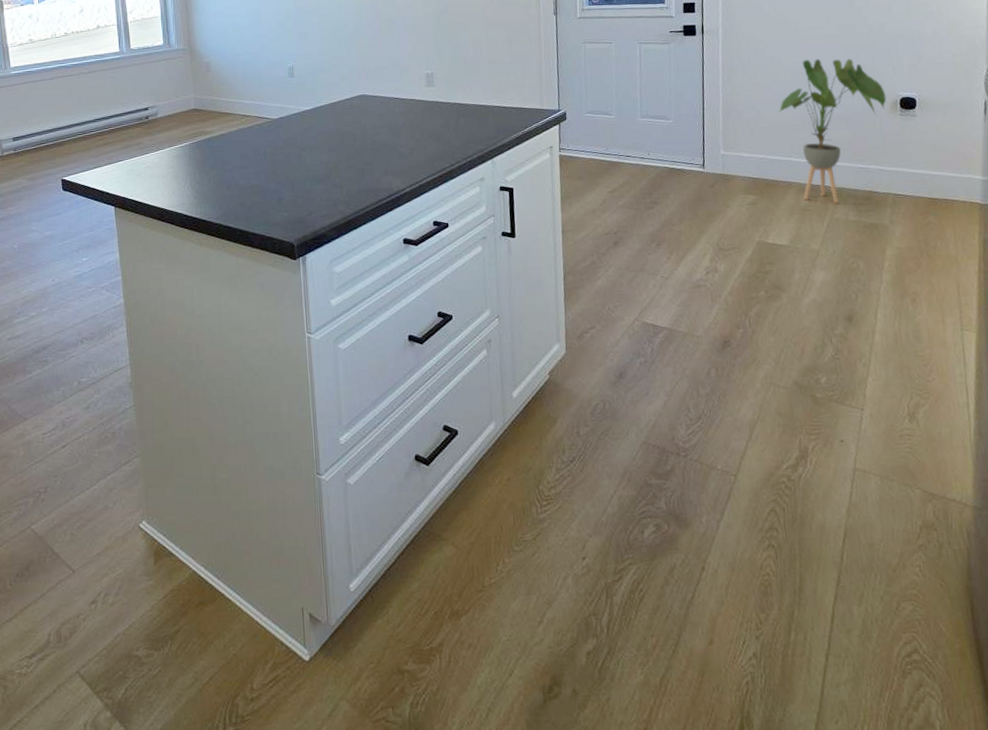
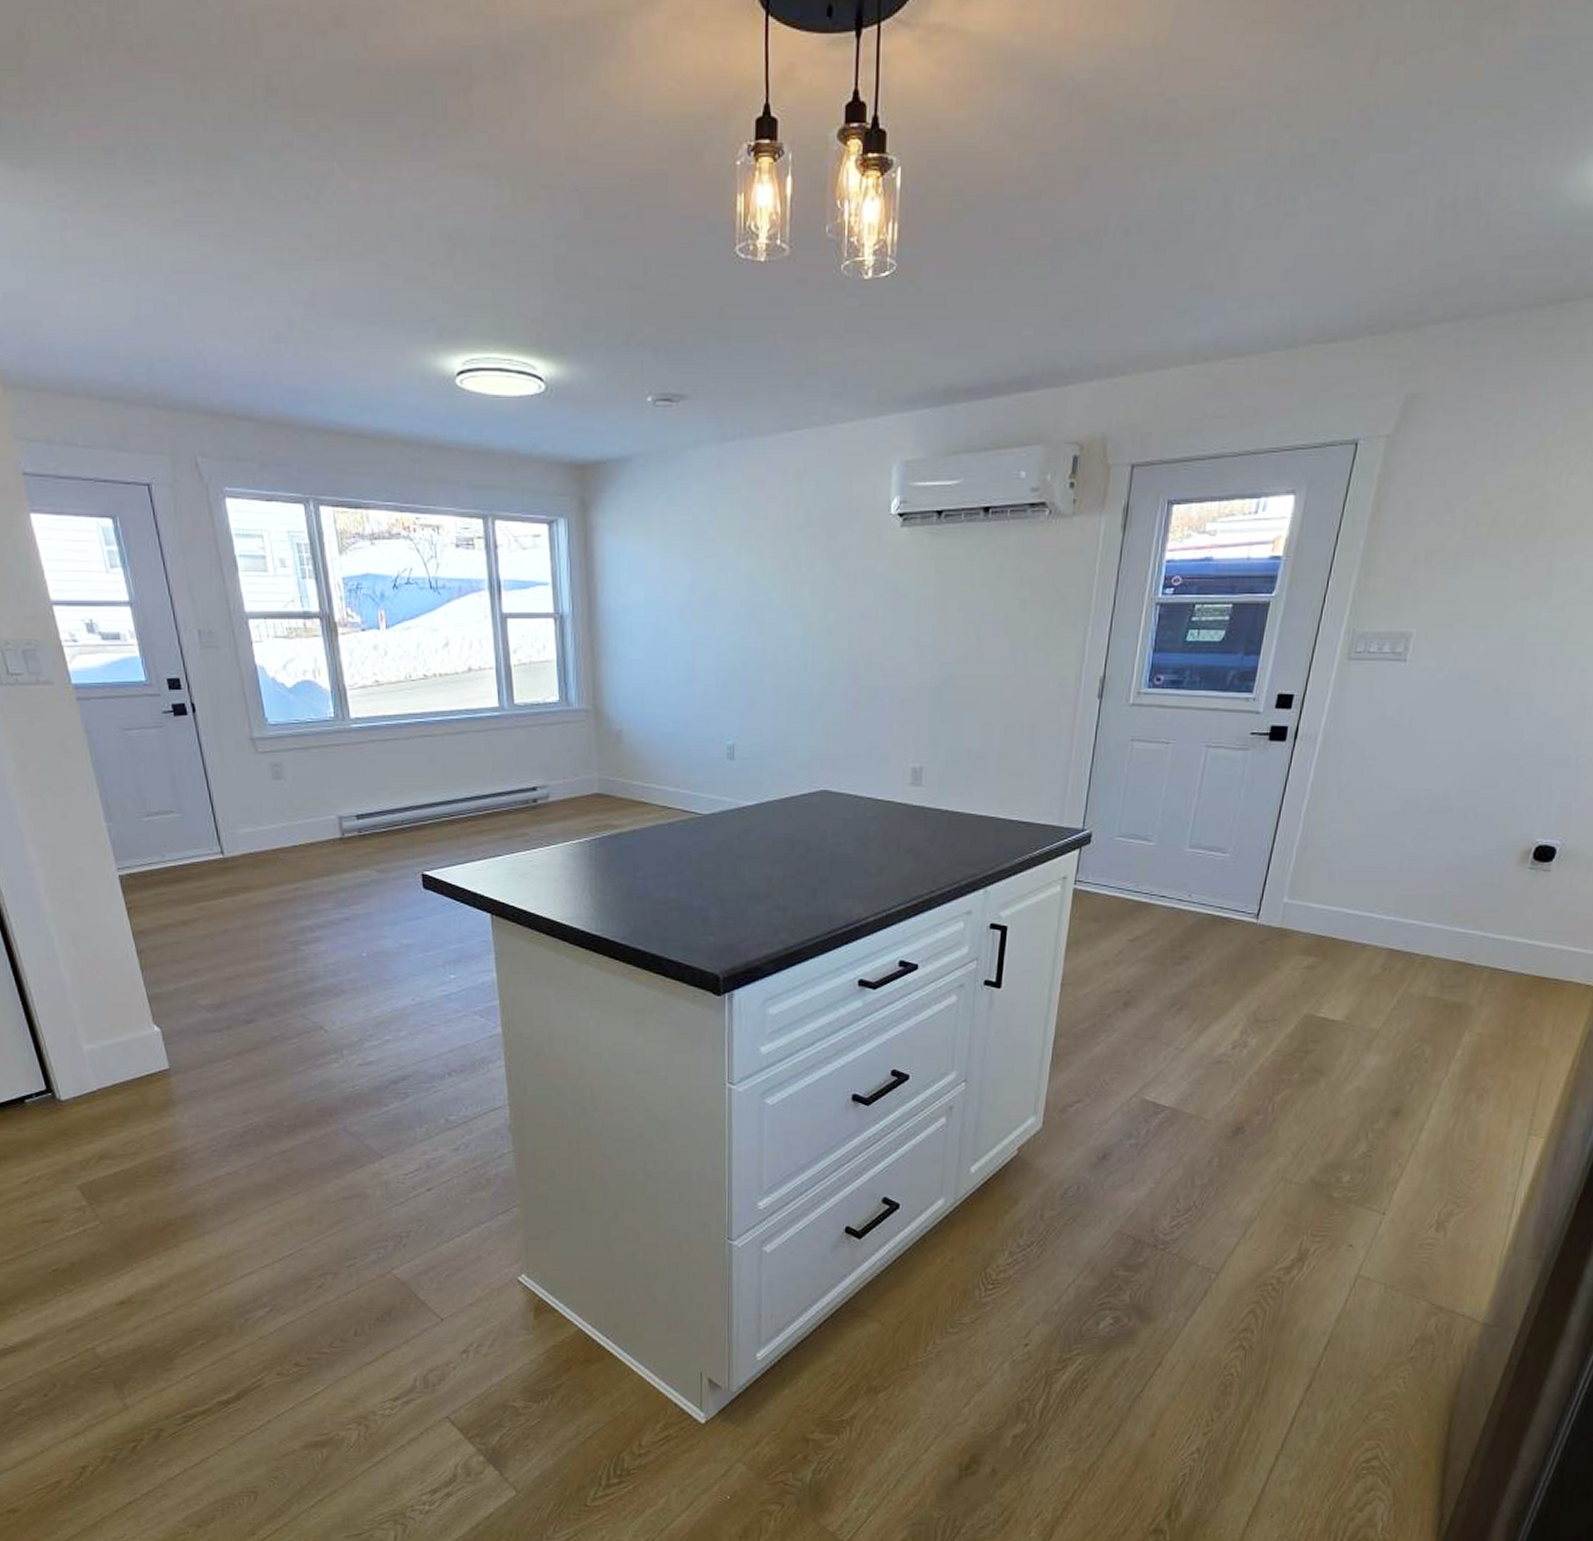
house plant: present [777,58,887,204] -> none [1370,784,1519,976]

